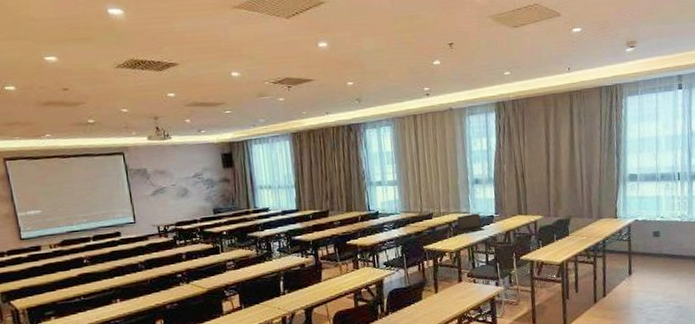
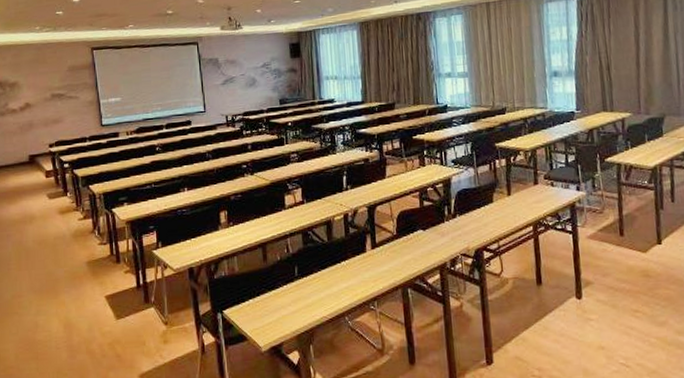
laptop: present [457,213,484,234] -> none [533,109,564,131]

